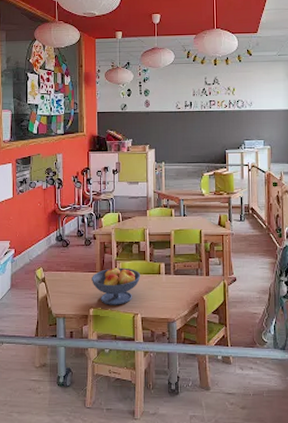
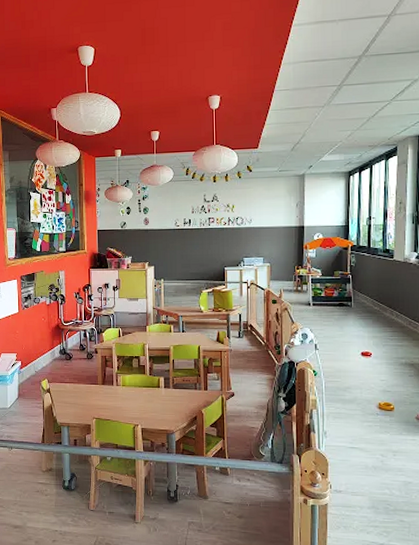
fruit bowl: present [92,267,141,305] -> none [94,380,141,416]

